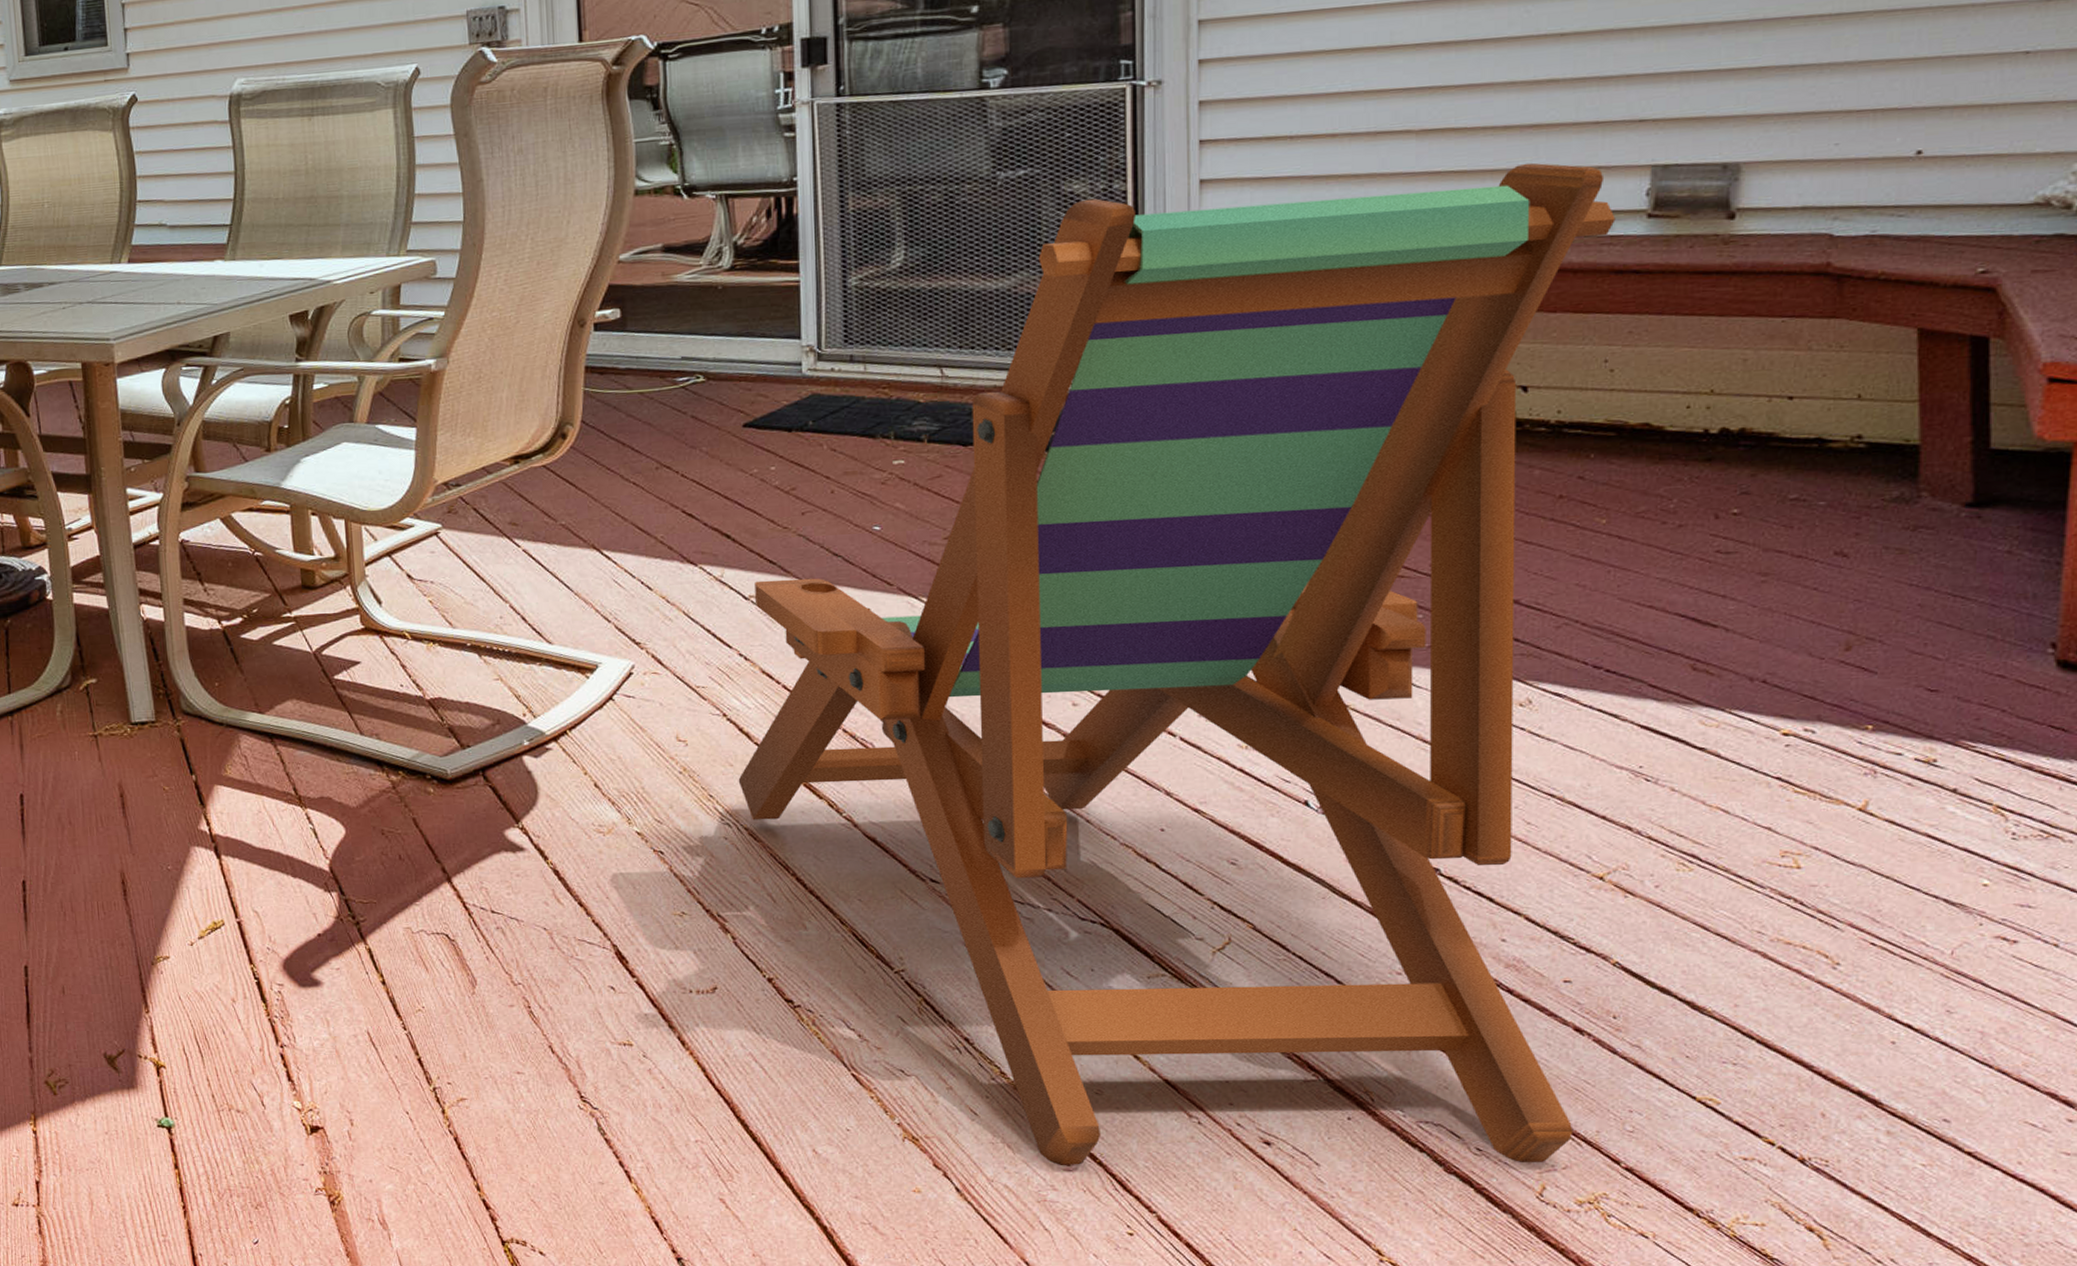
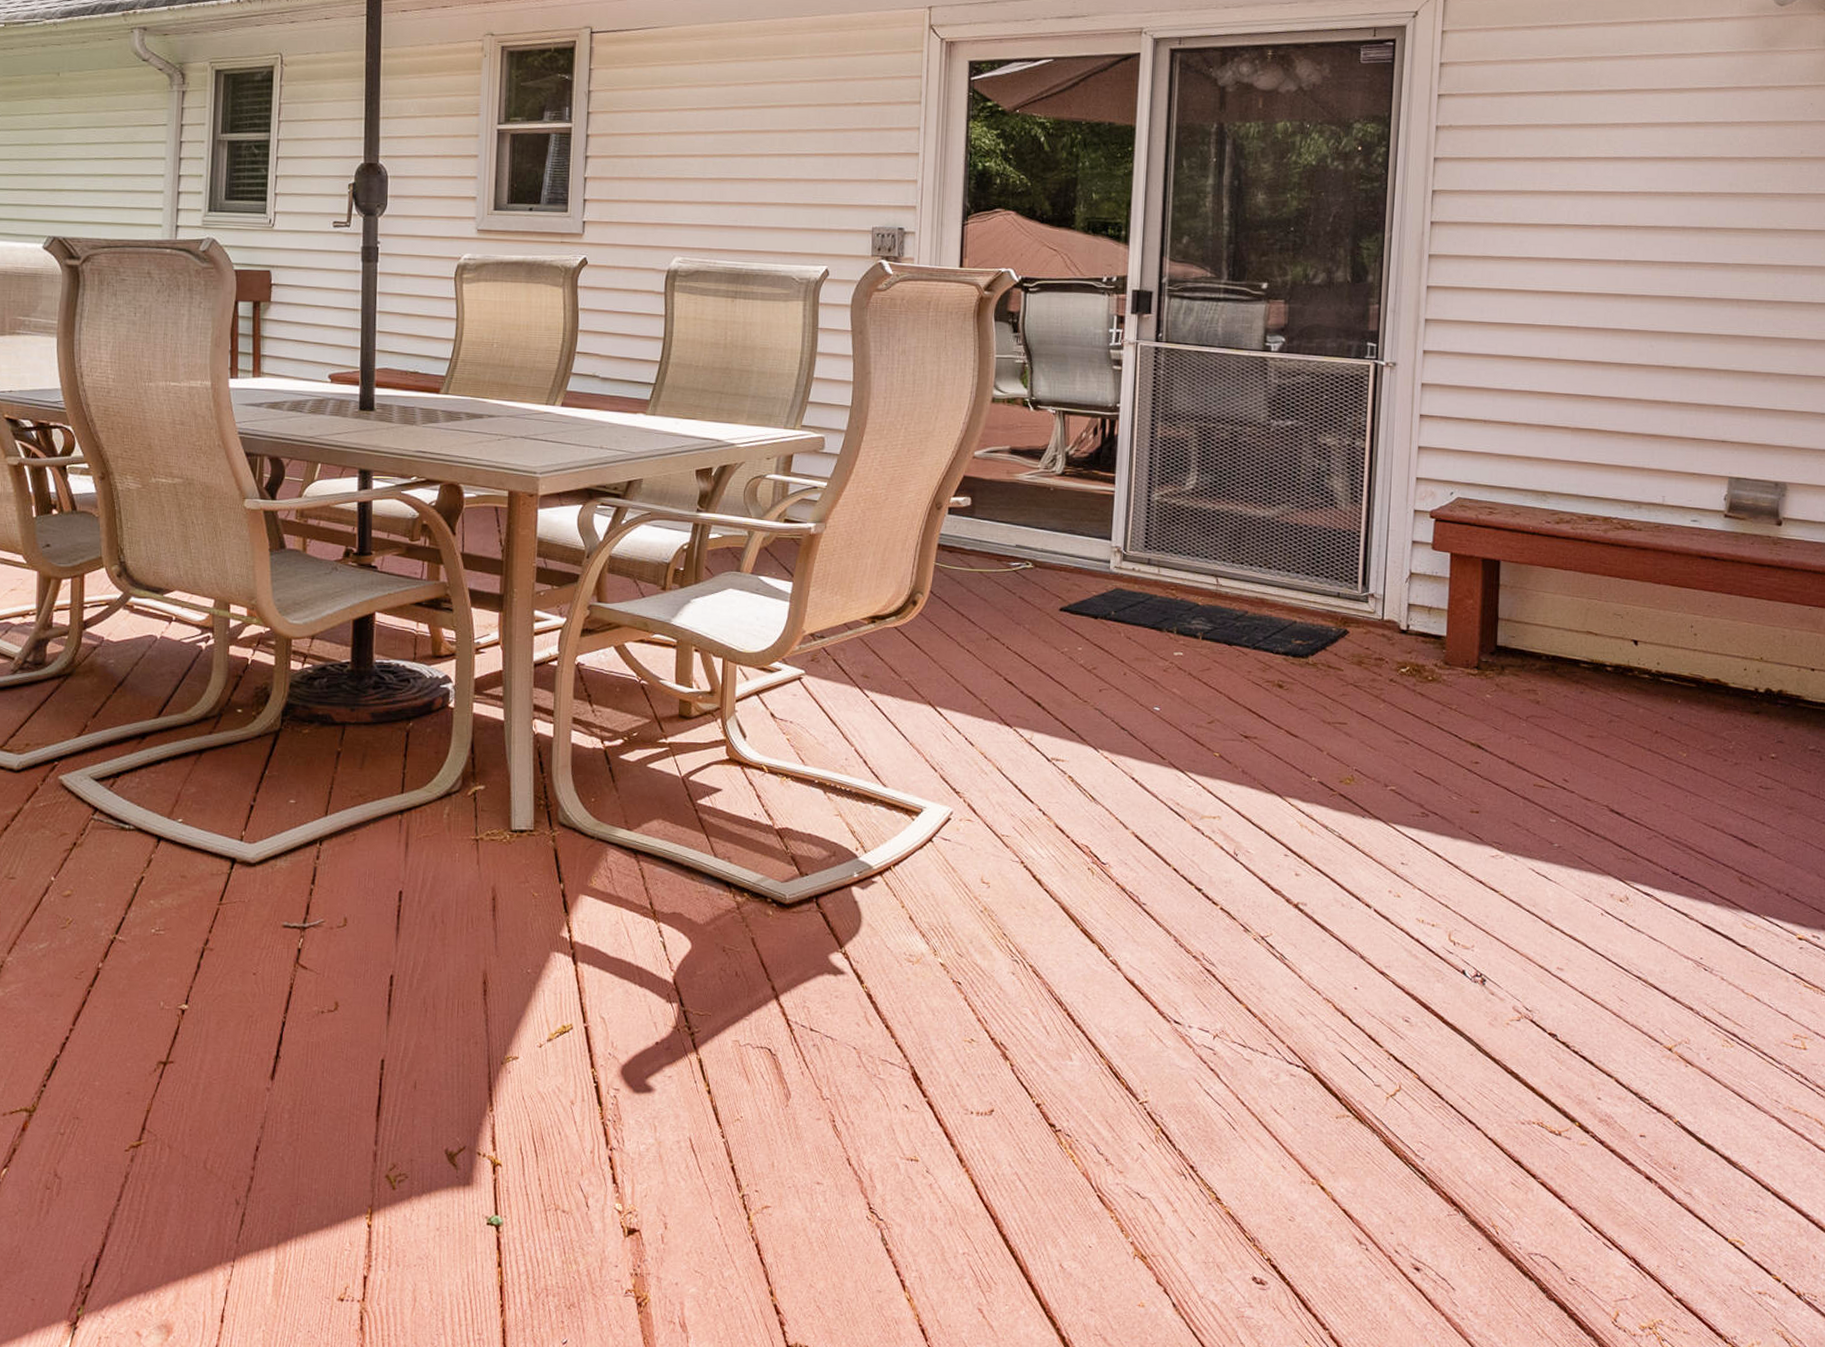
deck chair: present [738,162,1616,1165] -> none [1028,451,1703,1293]

